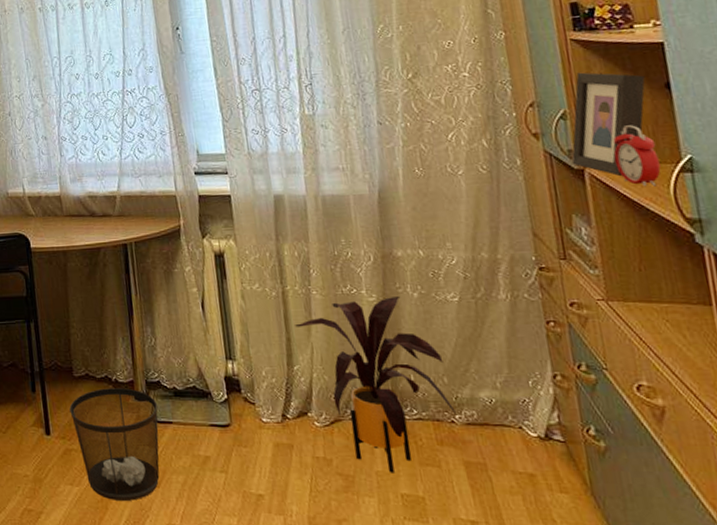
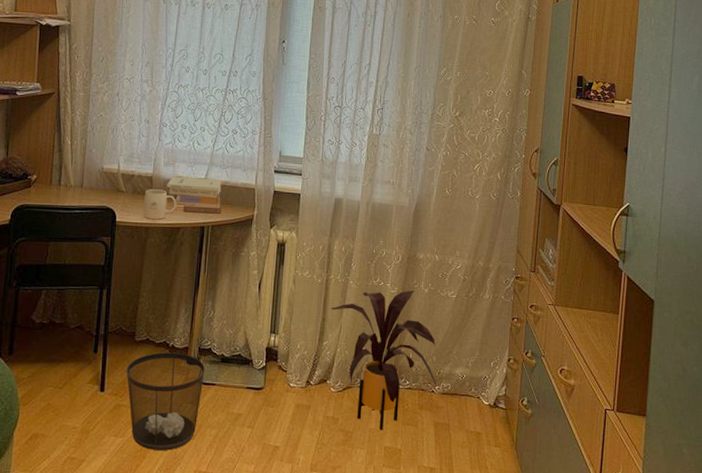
mug: none [55,208,92,242] -> present [143,189,177,220]
books: none [77,190,143,231] -> present [166,176,222,214]
picture frame: present [571,72,646,177] -> none [554,131,613,214]
alarm clock: present [612,125,661,187] -> none [581,176,609,224]

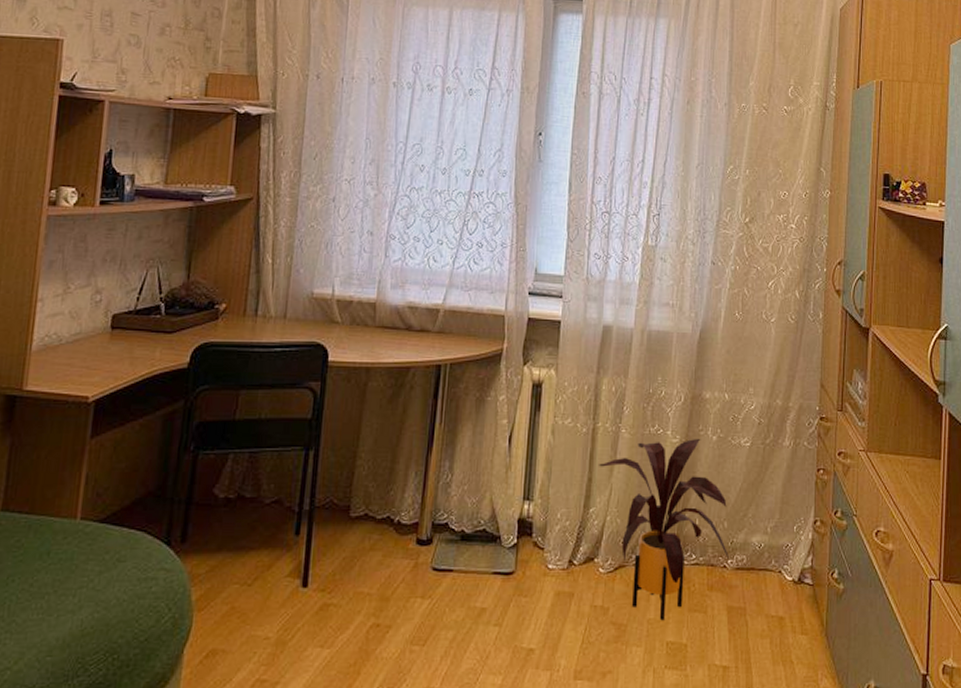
waste bin: present [126,352,206,450] -> none [337,530,441,663]
mug: present [143,189,177,220] -> none [364,319,407,358]
books: present [166,176,222,214] -> none [393,302,464,349]

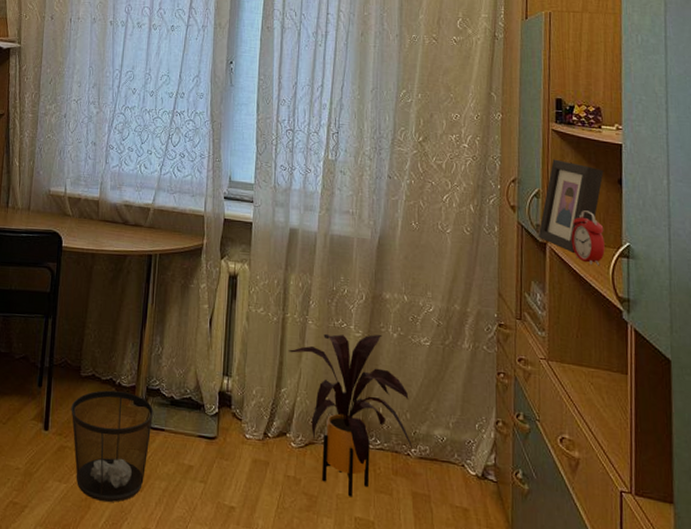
waste bin: none [337,530,441,663] -> present [71,390,154,502]
picture frame: none [861,238,927,338] -> present [538,159,604,254]
alarm clock: none [893,292,925,350] -> present [571,210,605,266]

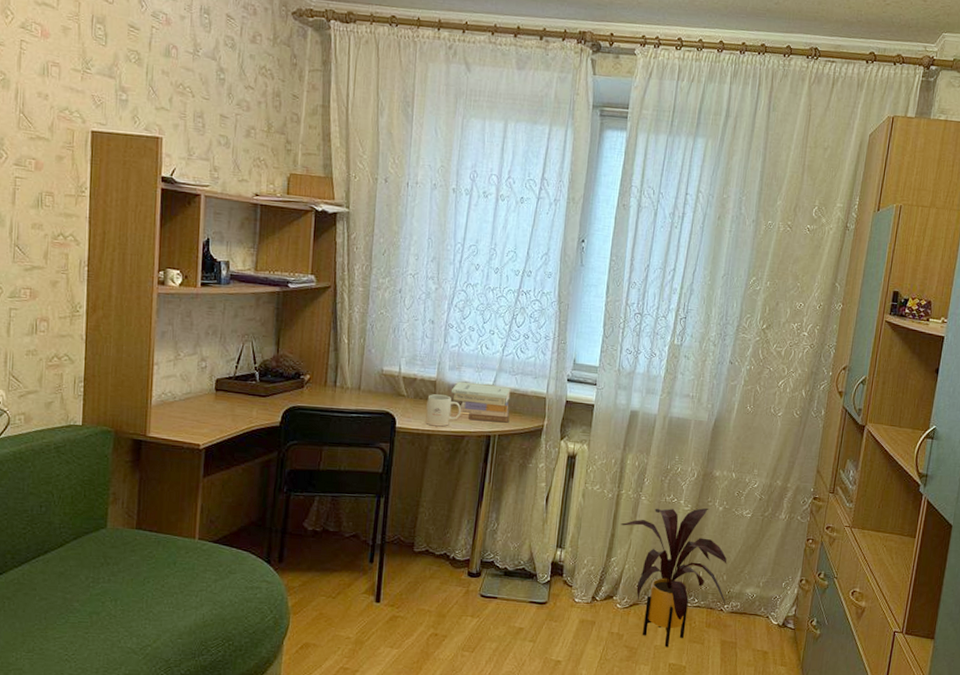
waste bin: present [71,390,154,502] -> none [403,564,488,663]
mug: none [90,213,124,246] -> present [425,394,462,427]
books: none [113,200,170,242] -> present [451,381,511,423]
picture frame: present [538,159,604,254] -> none [858,349,925,435]
alarm clock: present [571,210,605,266] -> none [886,396,917,446]

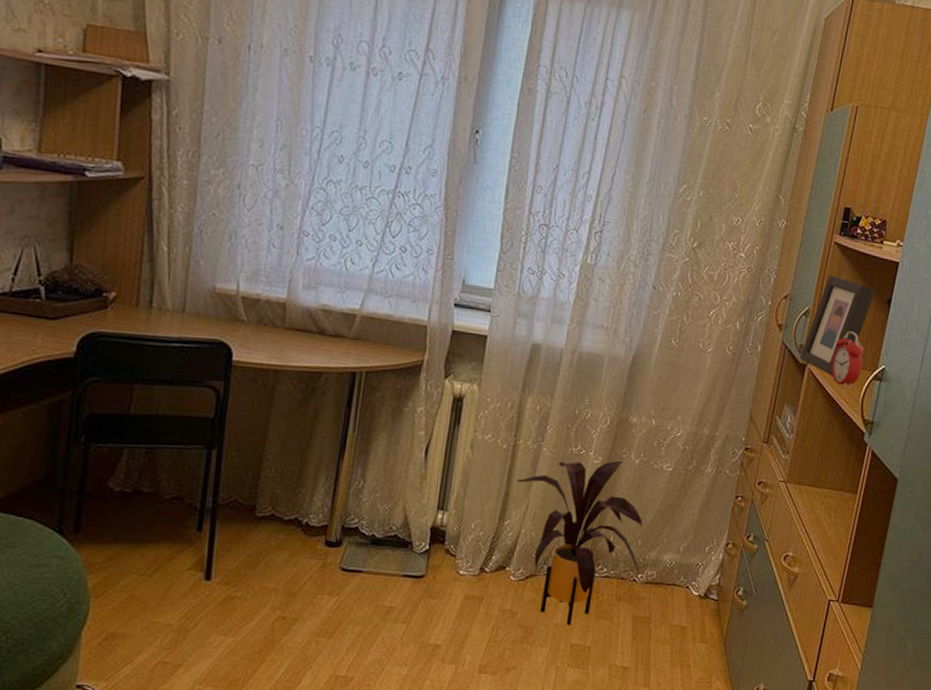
mug: present [425,394,462,427] -> none [271,319,319,361]
books: present [451,381,511,423] -> none [305,304,383,357]
picture frame: none [858,349,925,435] -> present [799,275,876,376]
alarm clock: none [886,396,917,446] -> present [830,331,865,389]

